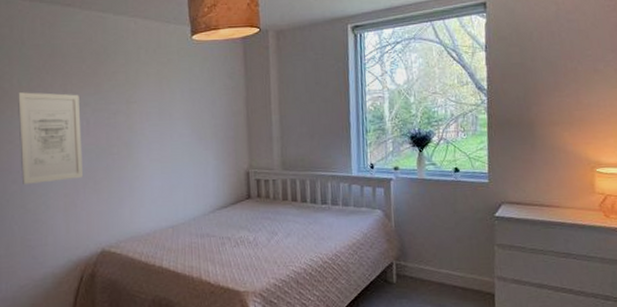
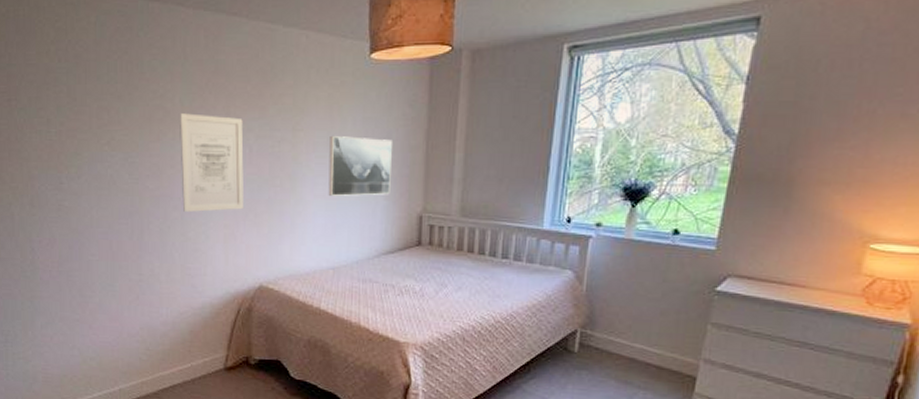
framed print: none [161,106,219,160] -> present [328,136,392,196]

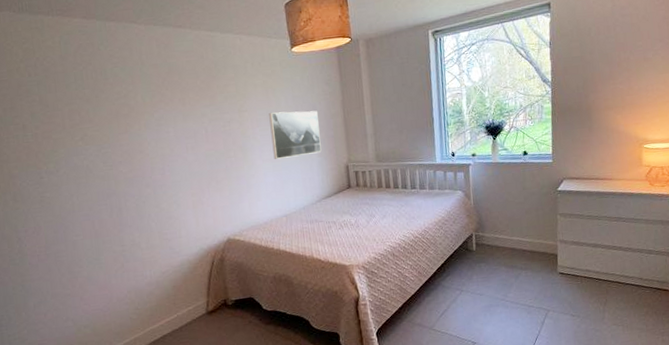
wall art: present [180,113,244,212] -> none [143,106,207,187]

